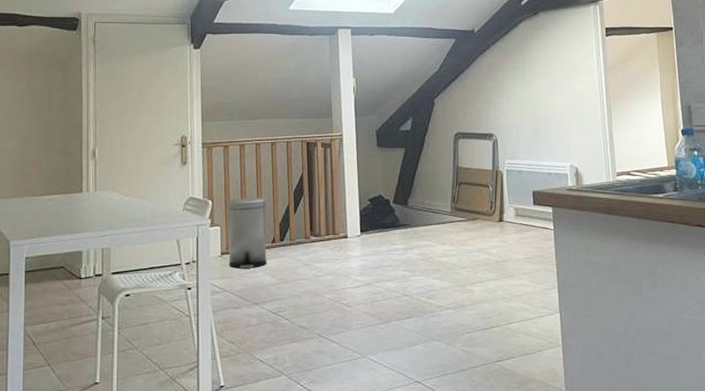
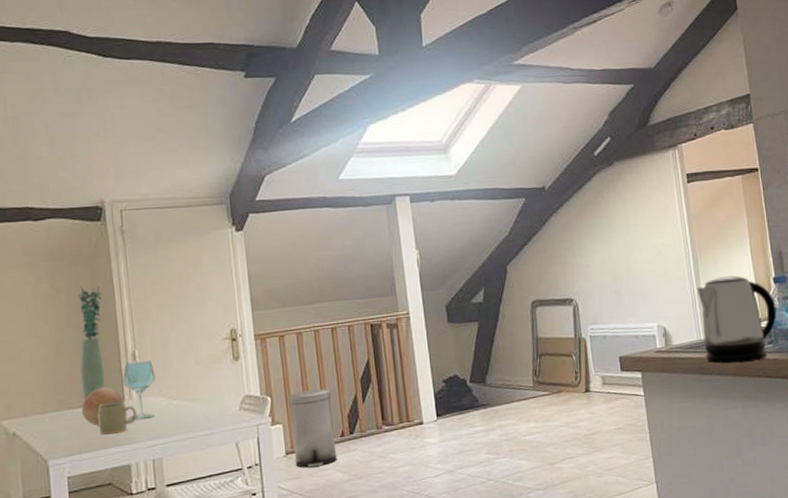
fruit: none [43,179,82,214] -> present [81,387,125,426]
vase: none [46,87,72,190] -> present [78,286,106,401]
mug: none [57,193,91,222] -> present [98,401,137,435]
wine glass: none [82,159,111,211] -> present [123,361,156,420]
kettle: none [609,125,683,206] -> present [697,275,777,363]

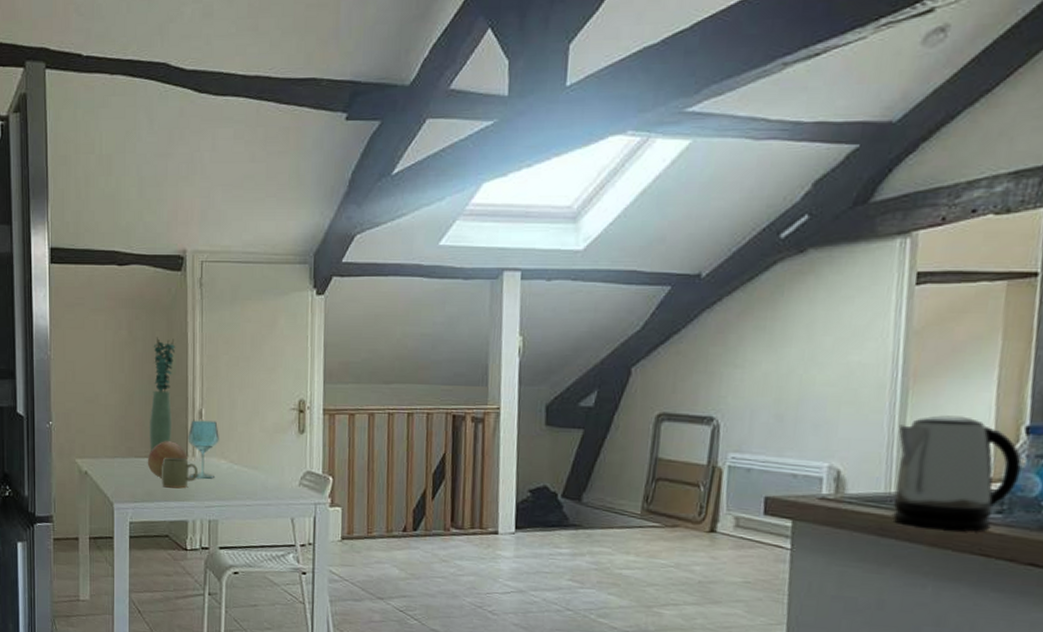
pedal bin: present [288,389,337,468] -> none [350,476,398,559]

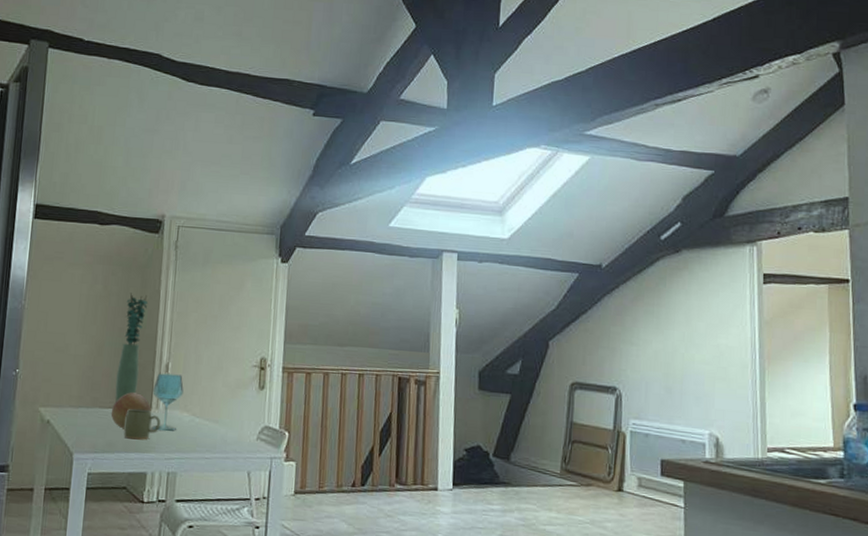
kettle: present [892,415,1022,531] -> none [761,392,853,493]

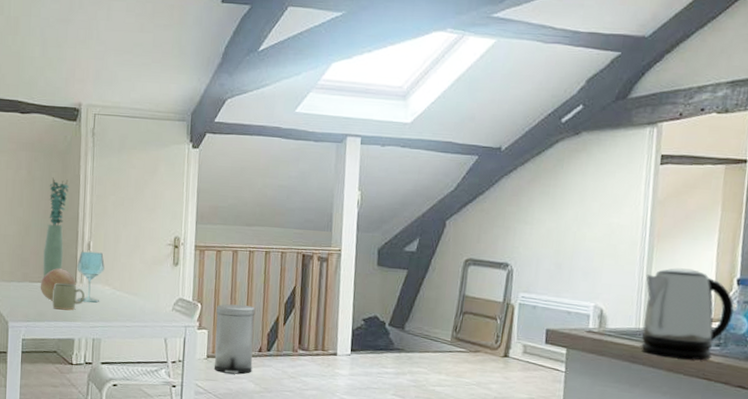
pedal bin: none [302,432,349,513] -> present [213,304,256,375]
kettle: none [761,392,853,493] -> present [641,268,734,360]

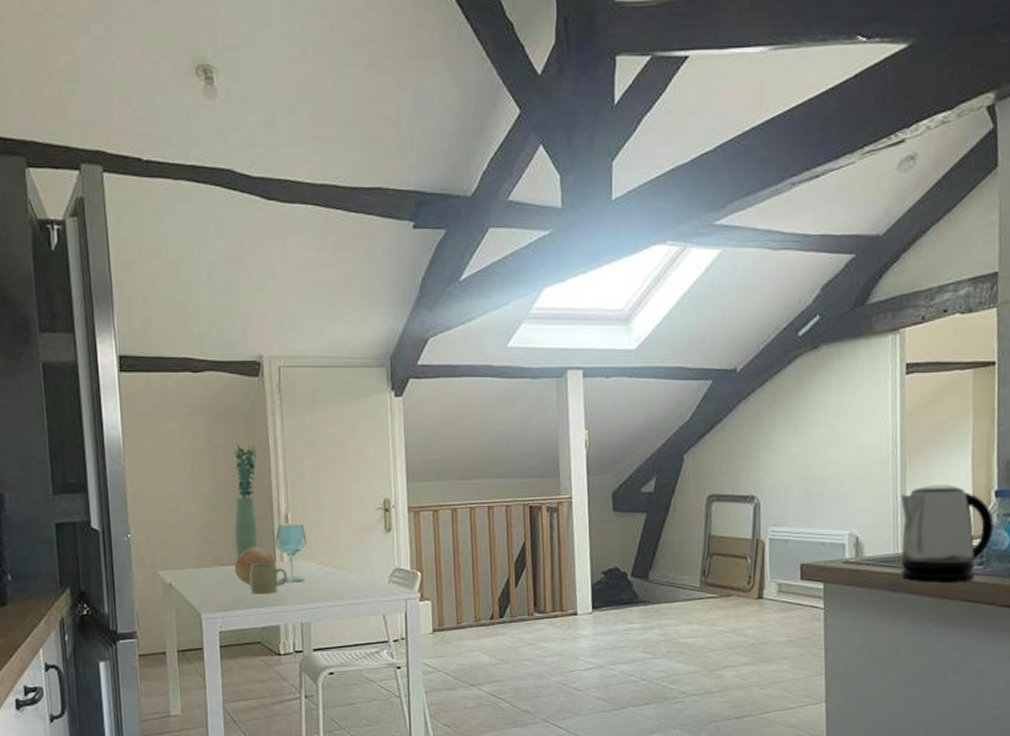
pedal bin: present [213,304,256,375] -> none [439,568,485,647]

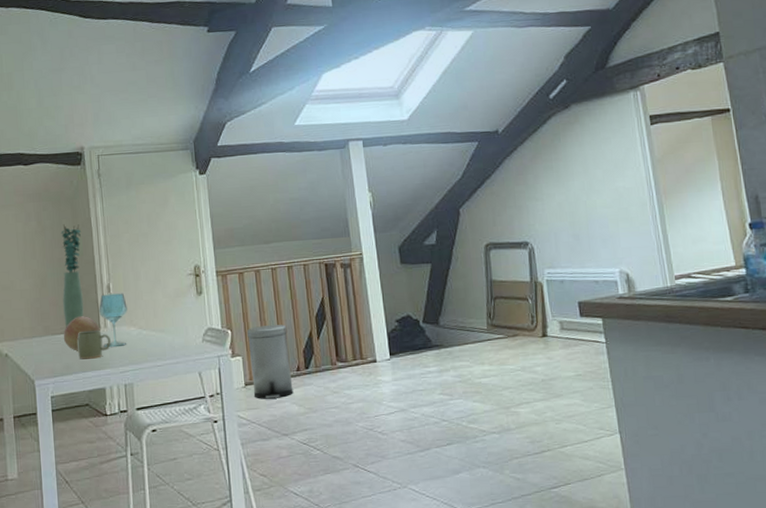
pedal bin: none [439,568,485,647] -> present [247,324,293,399]
kettle: present [901,485,994,582] -> none [663,220,754,311]

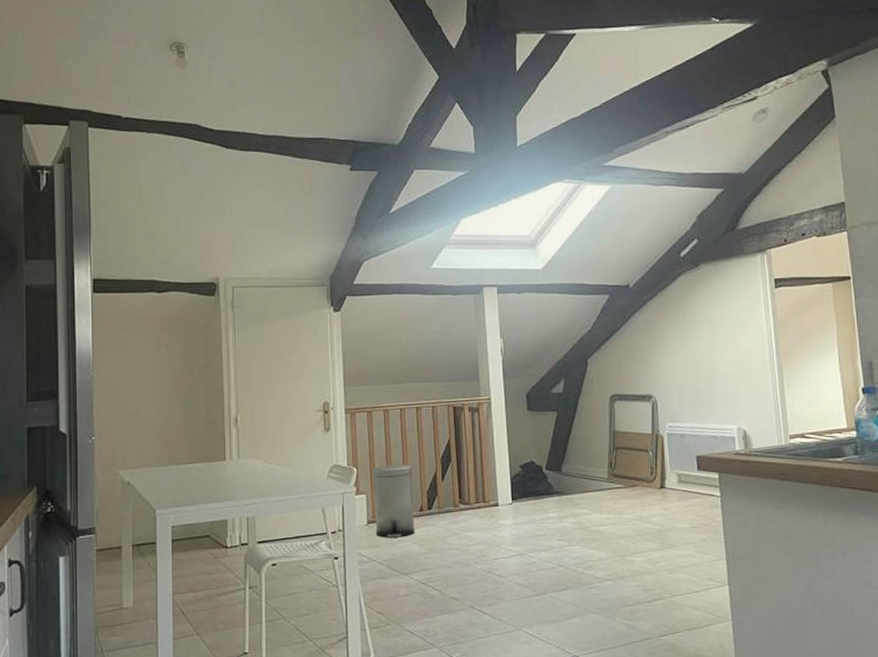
vase: present [61,224,84,328] -> none [189,354,212,458]
fruit: present [63,316,100,352] -> none [187,447,225,482]
mug: present [77,329,111,360] -> none [202,461,235,491]
wine glass: present [99,293,128,347] -> none [225,426,254,479]

